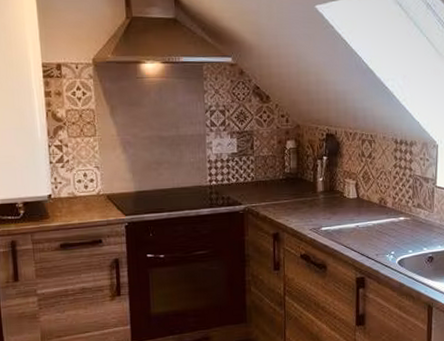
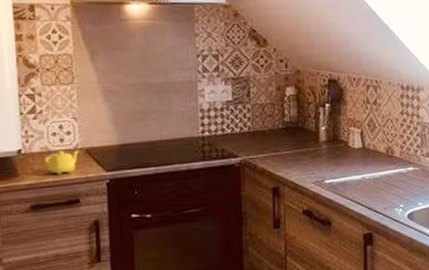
teapot: none [71,196,102,218] -> present [44,150,80,175]

